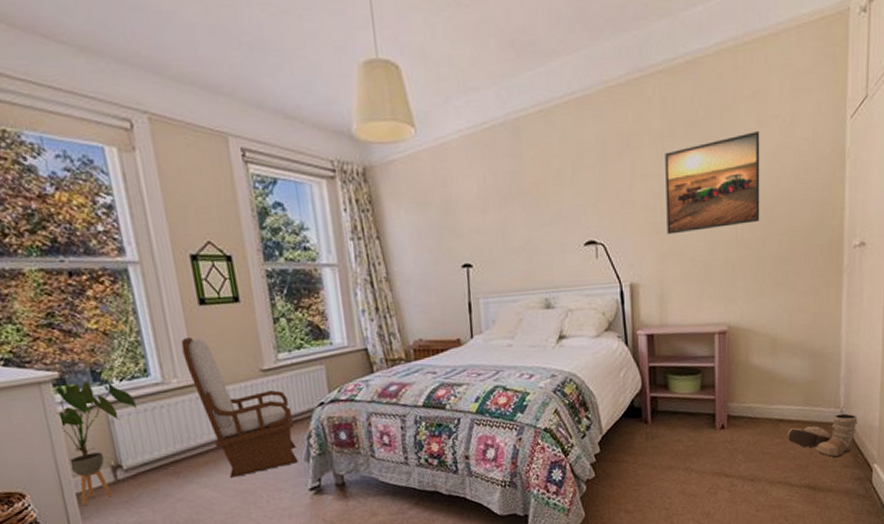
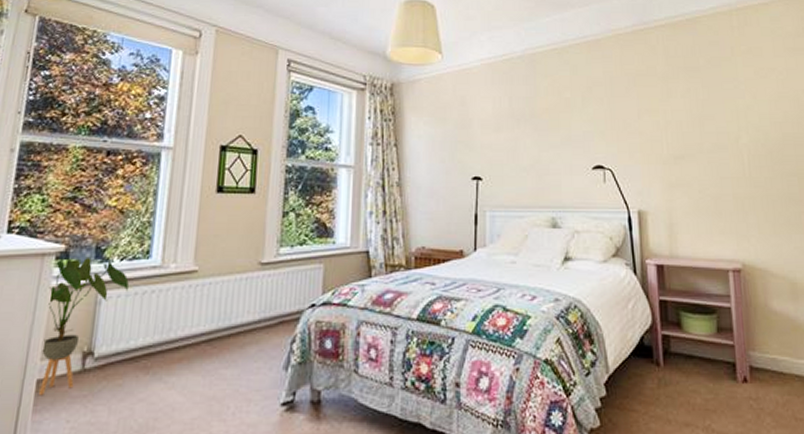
armchair: present [181,336,298,478] -> none [188,222,281,380]
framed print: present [665,131,760,235] -> none [669,81,767,166]

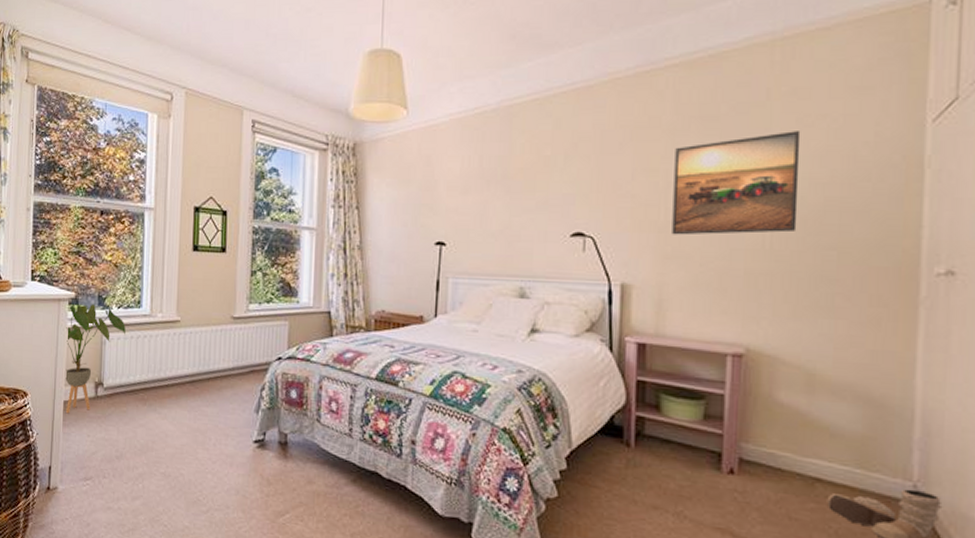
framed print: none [669,81,767,166] -> present [672,131,801,235]

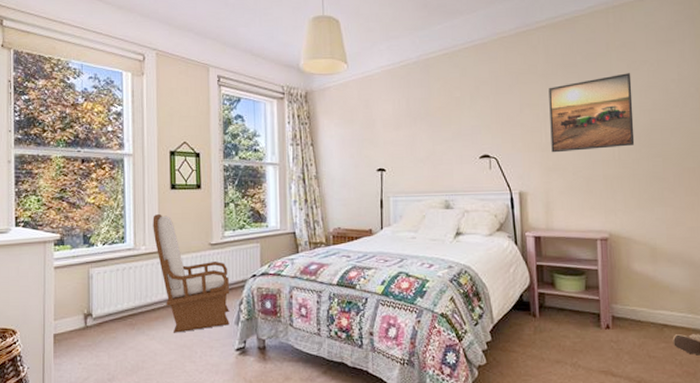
house plant: present [64,304,126,414] -> none [53,244,111,346]
armchair: none [171,277,252,415] -> present [153,213,230,333]

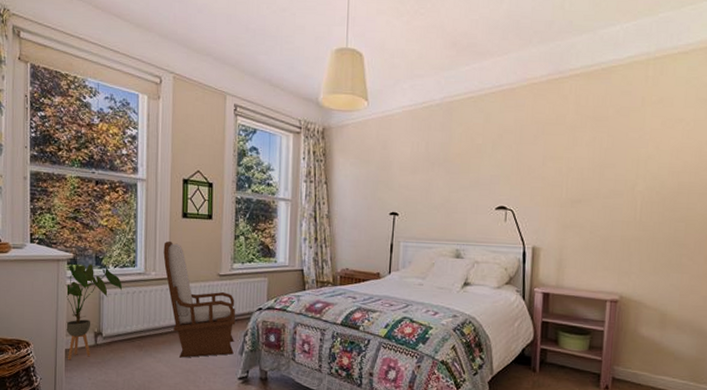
house plant: none [53,244,111,346] -> present [65,264,122,360]
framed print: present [548,73,635,153] -> none [570,131,665,210]

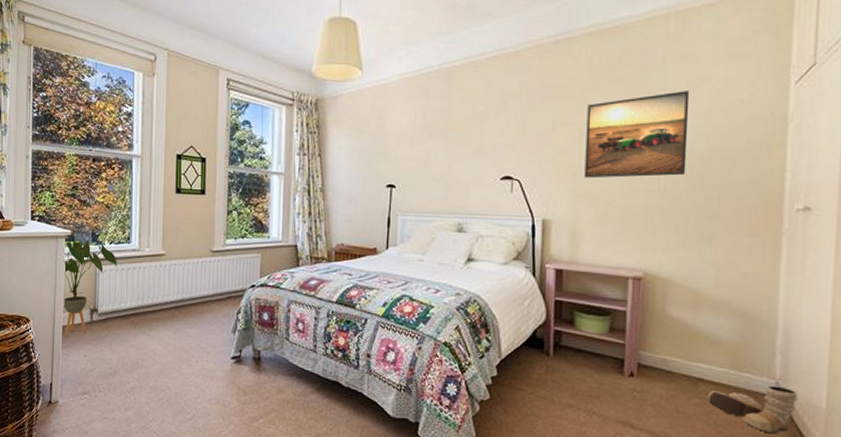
armchair: present [163,241,236,358] -> none [157,216,229,336]
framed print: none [570,131,665,210] -> present [584,91,690,178]

